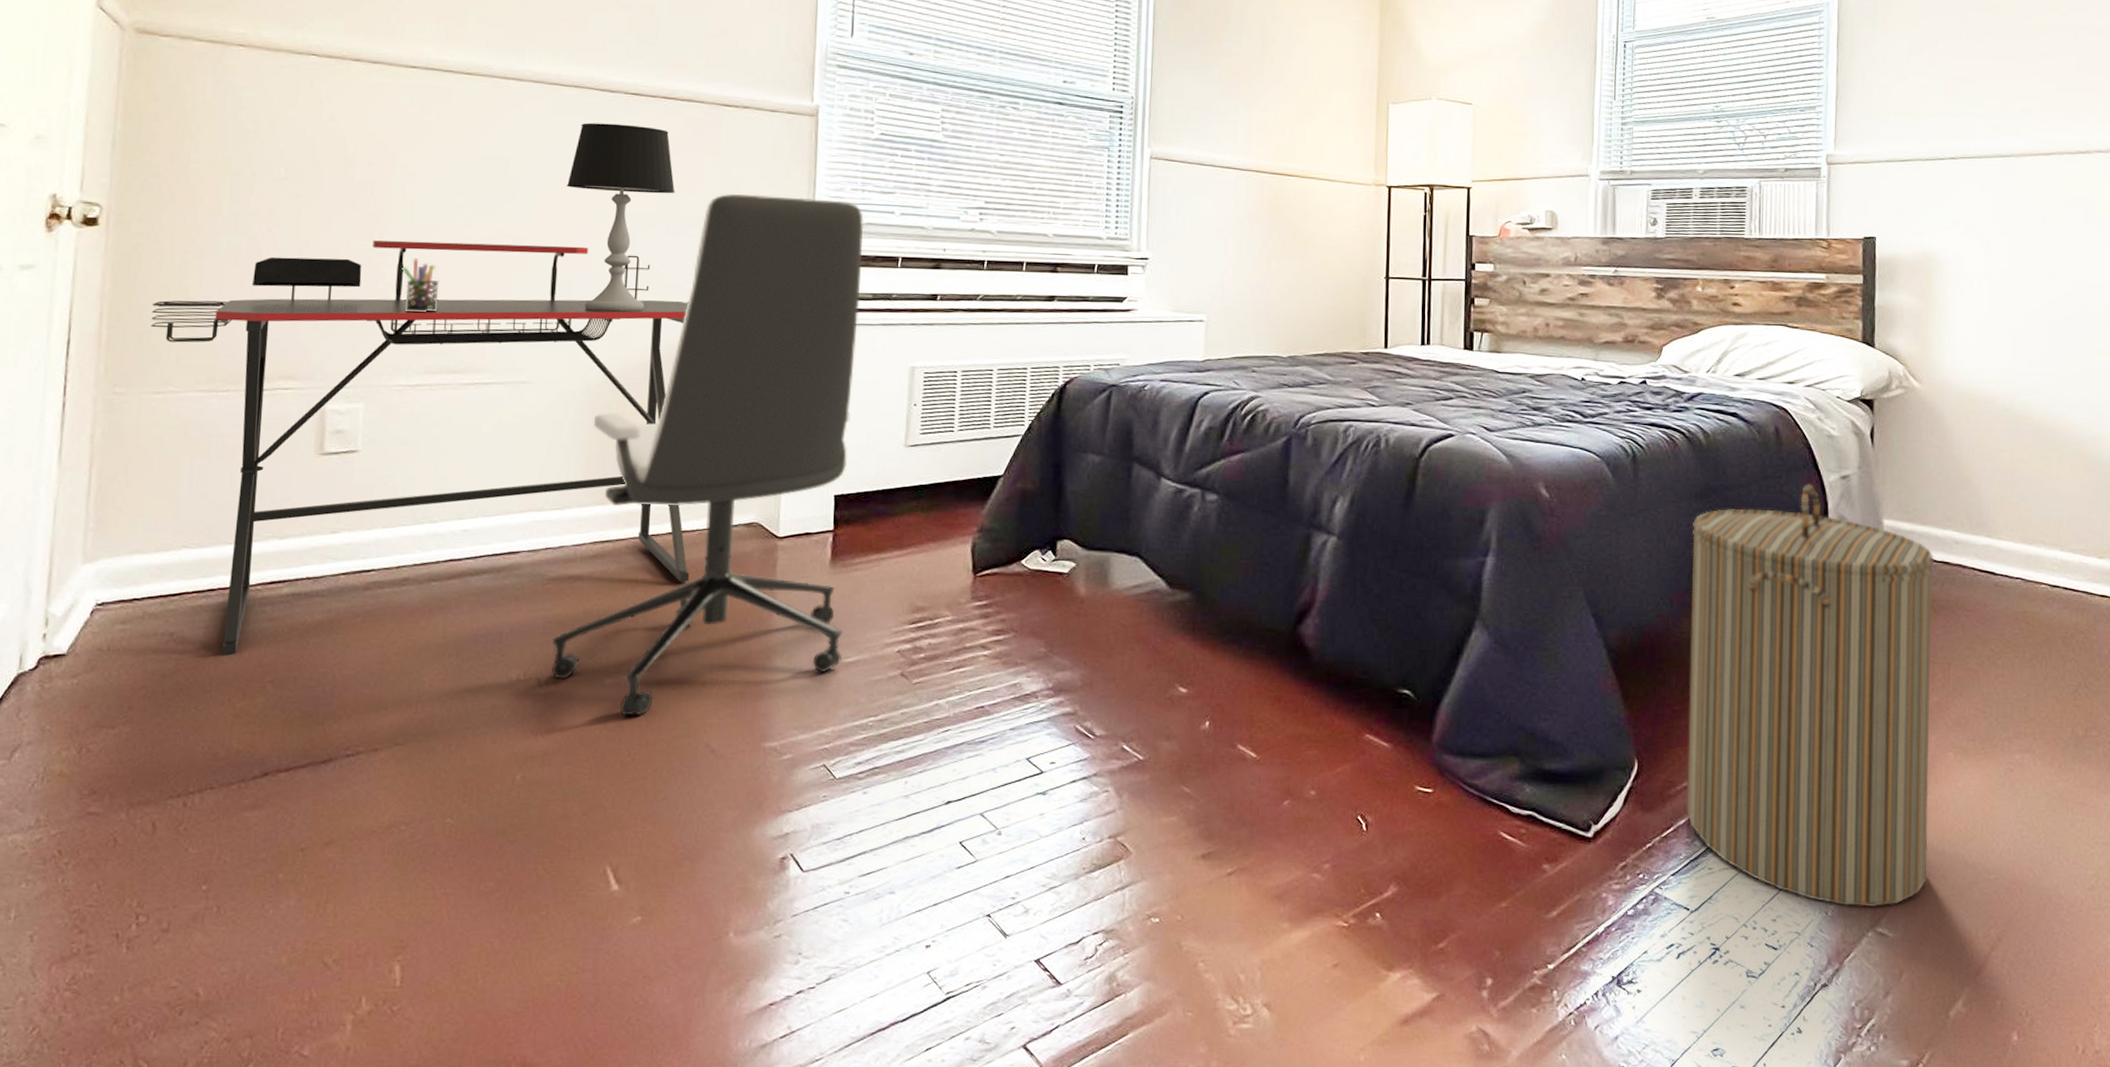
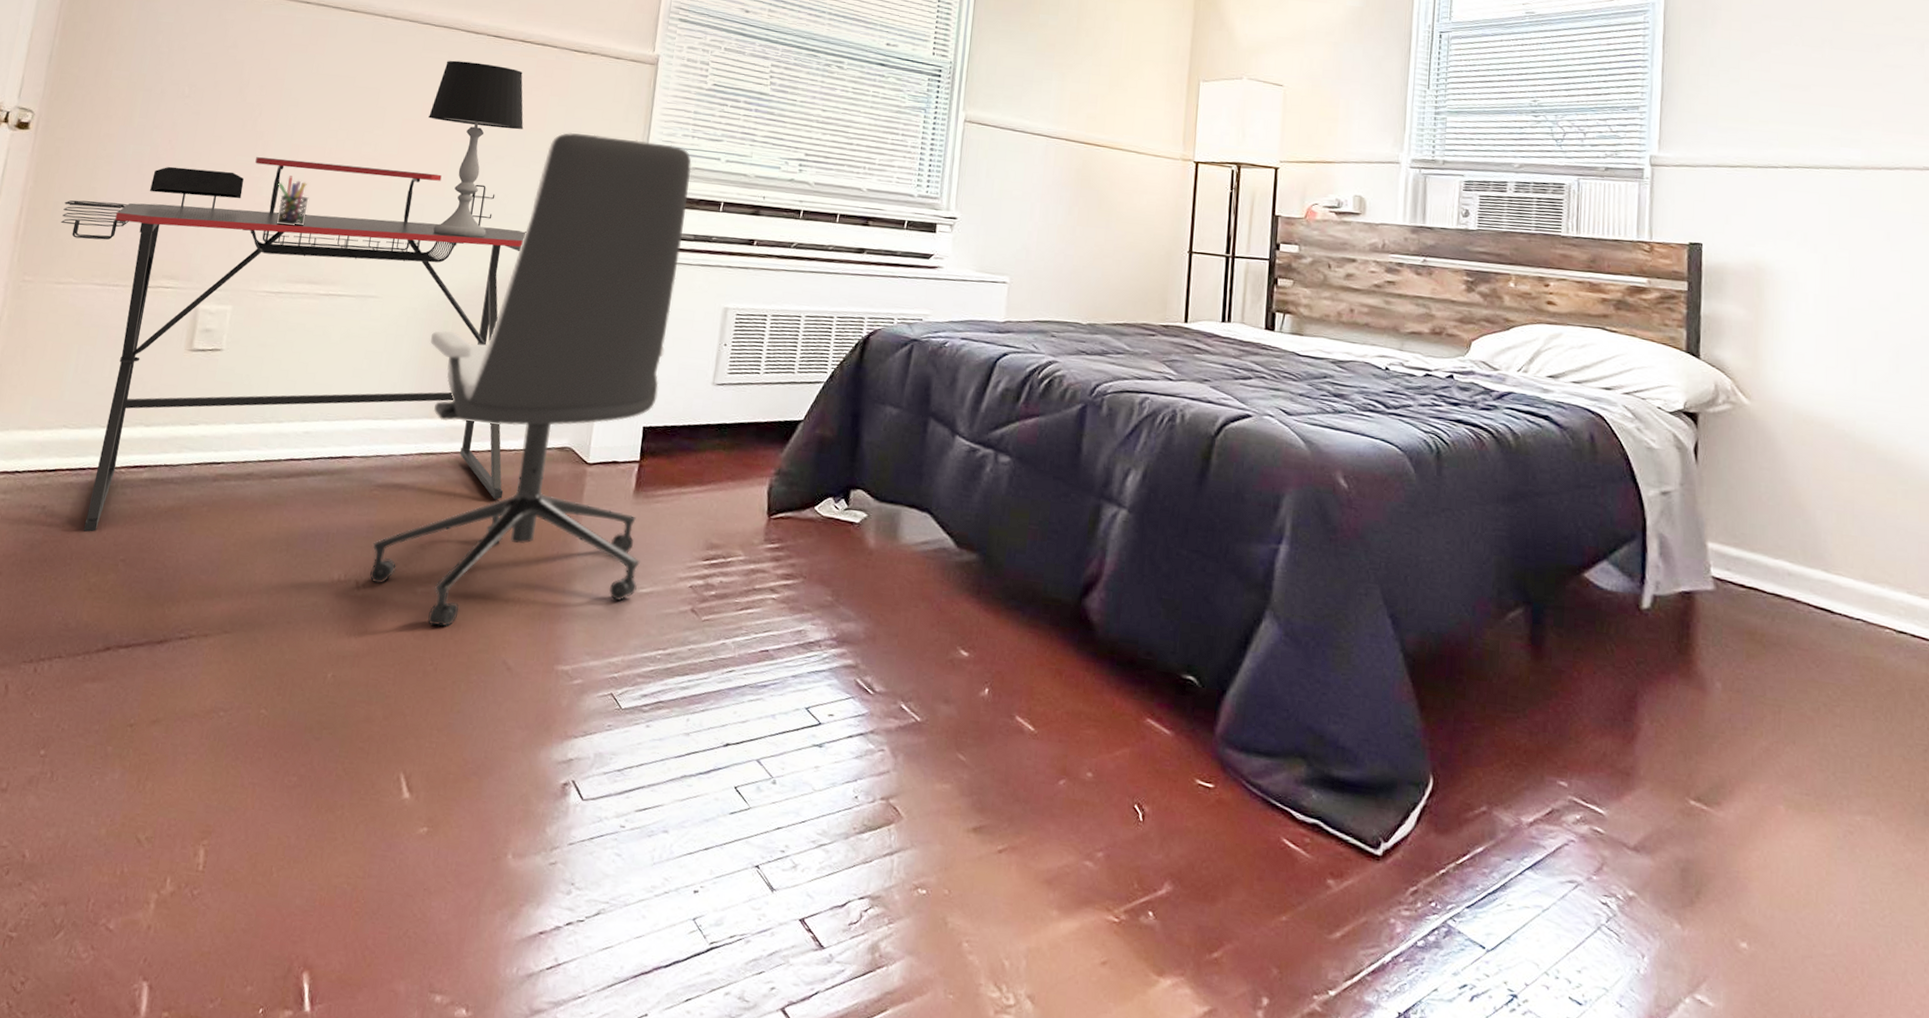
laundry hamper: present [1687,484,1934,908] -> none [1485,497,1764,971]

